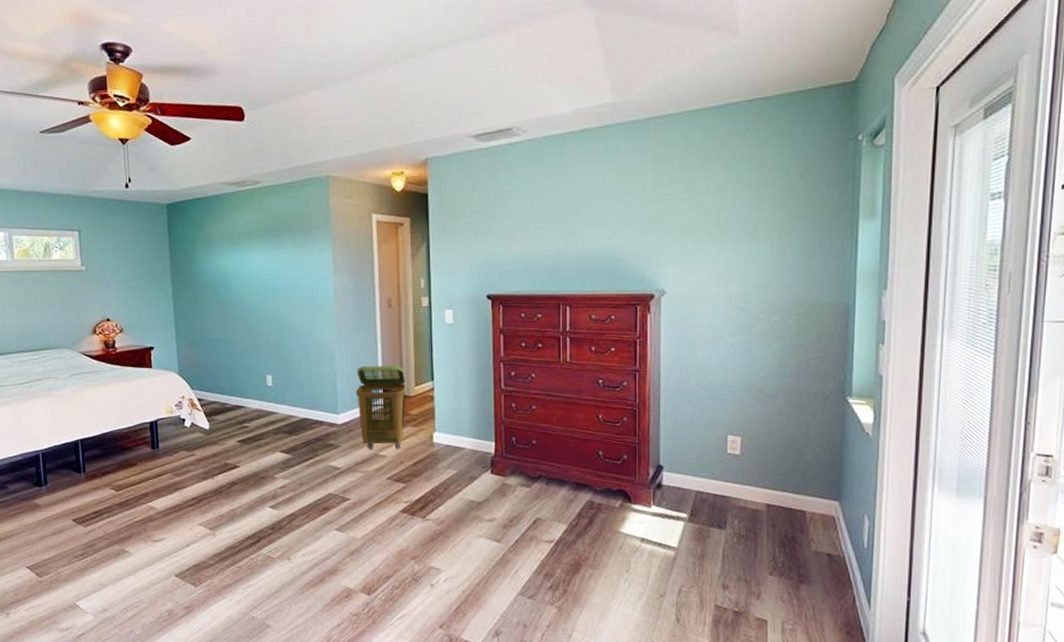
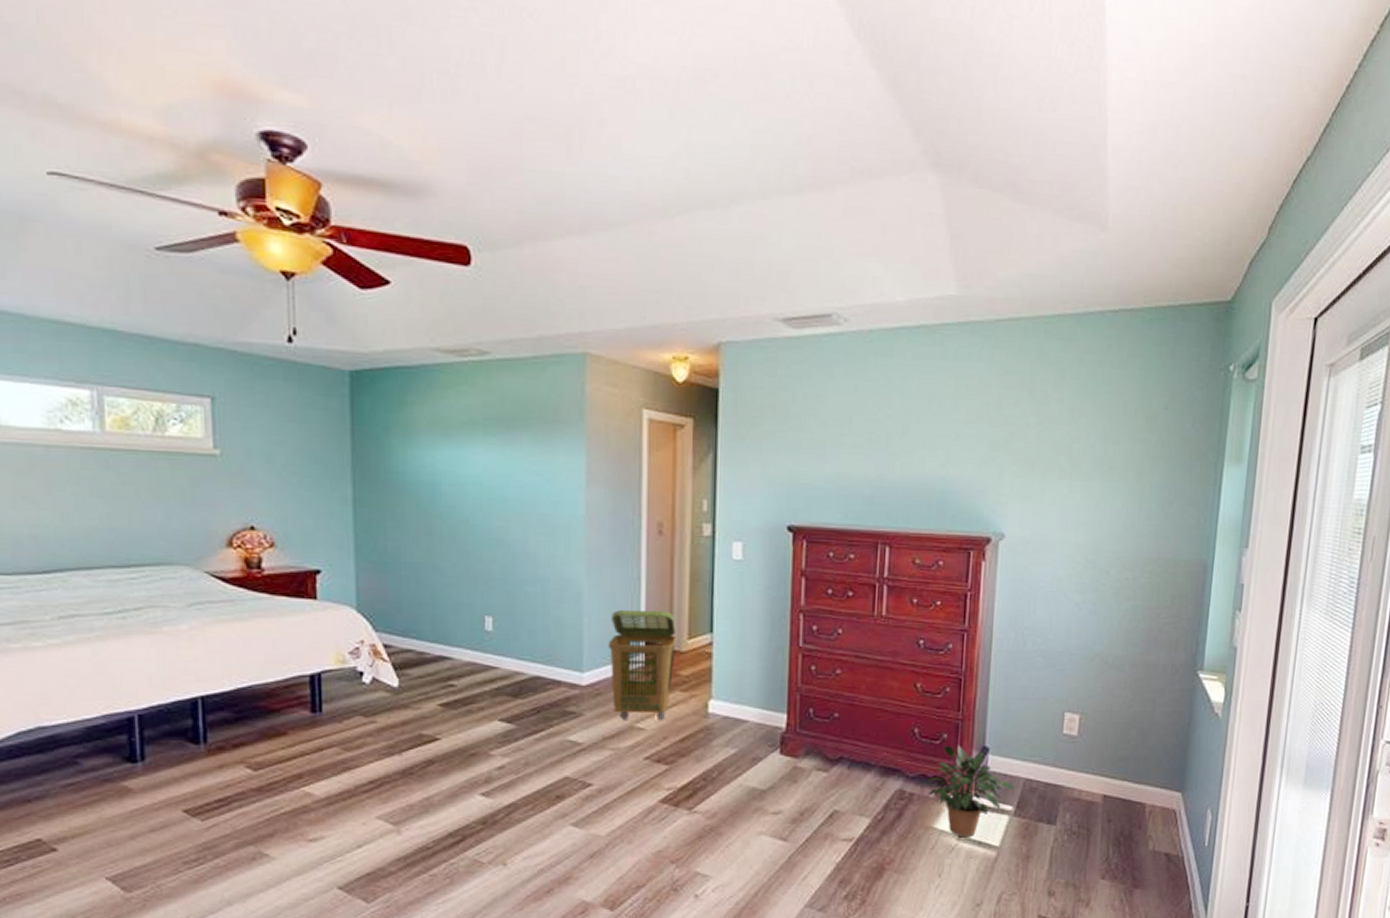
potted plant: none [609,463,689,540] -> present [924,744,1016,838]

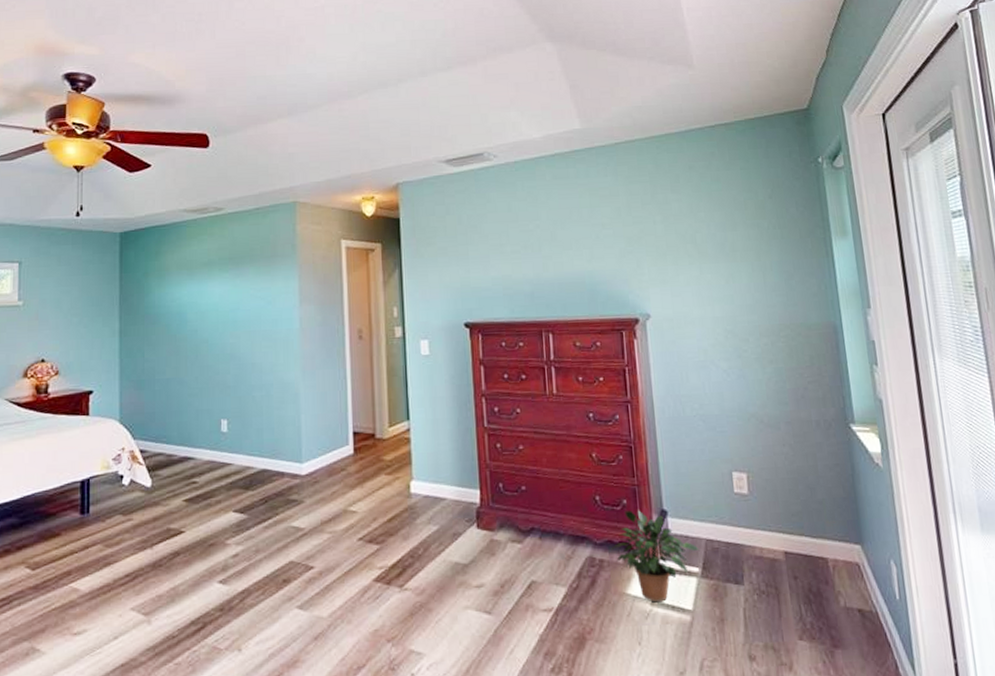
laundry basket: present [608,610,677,720] -> none [322,404,380,504]

